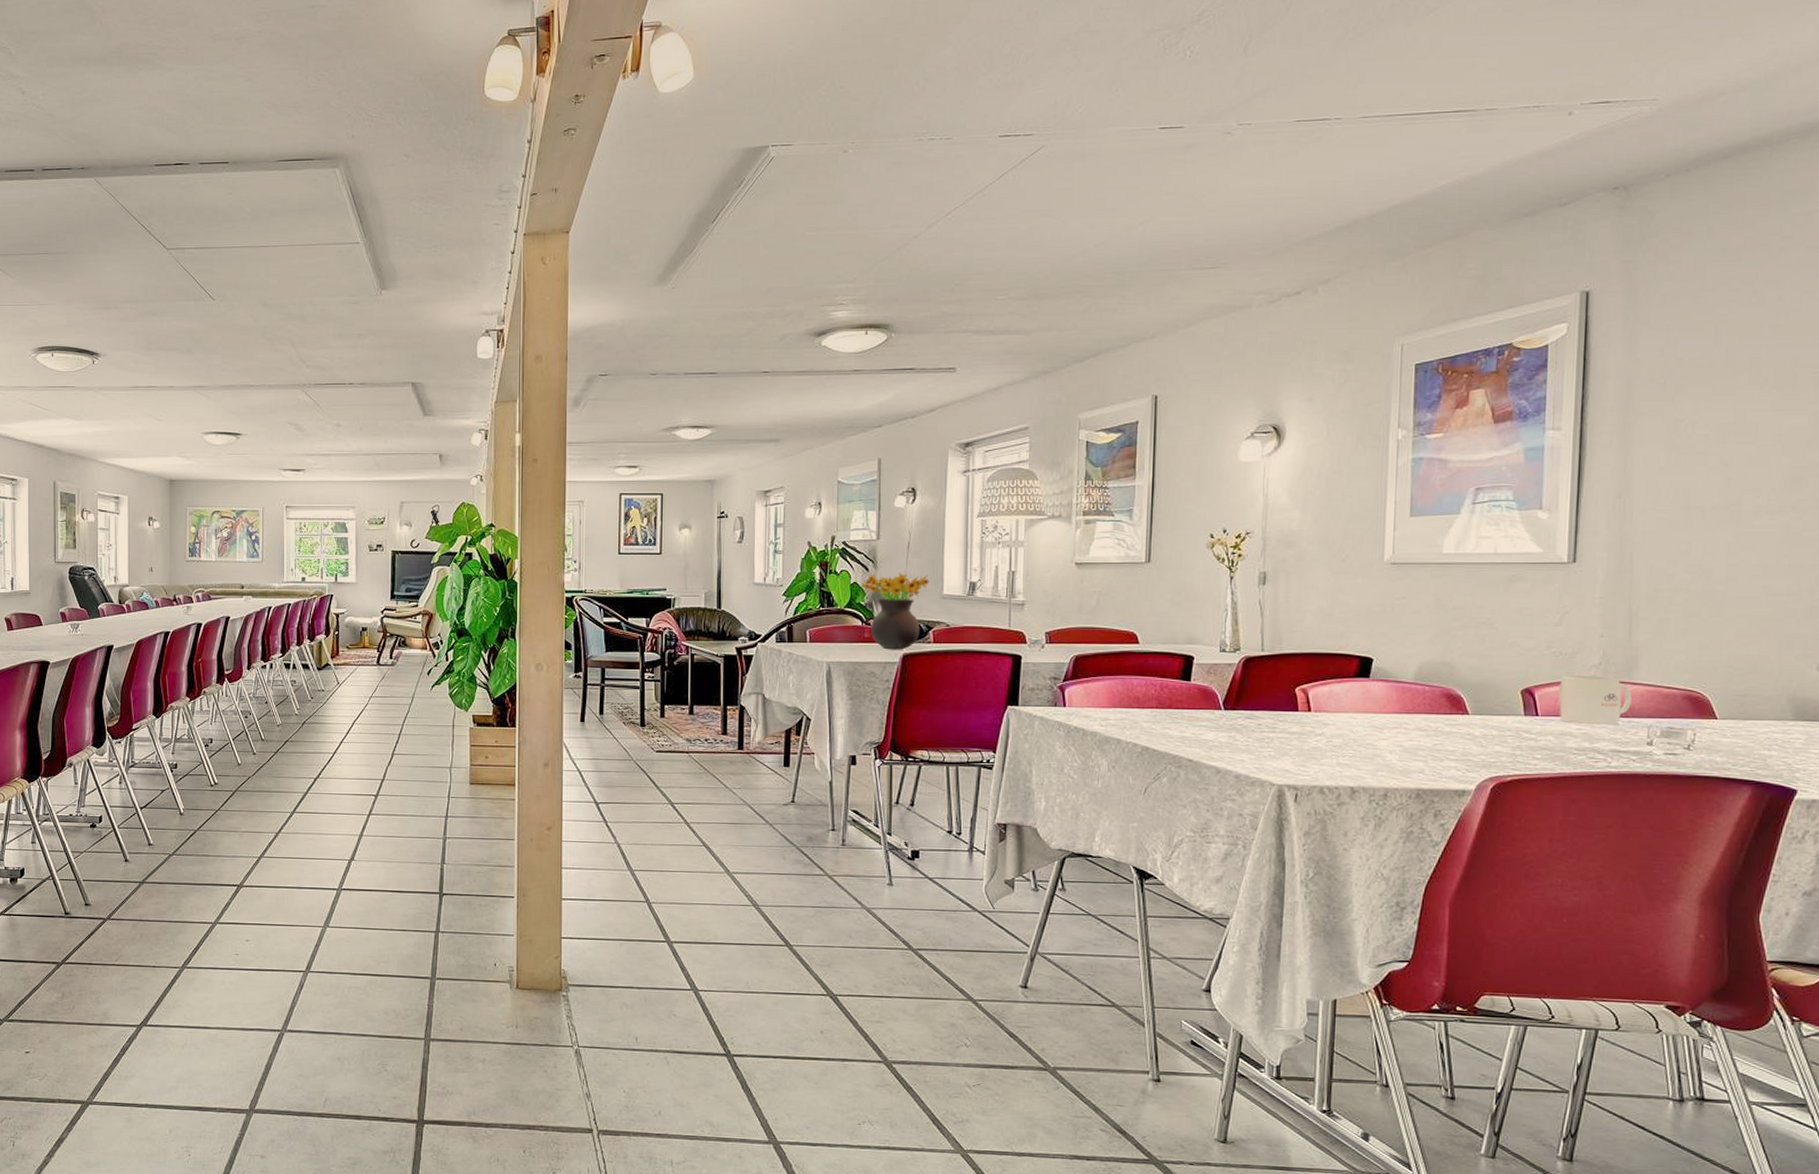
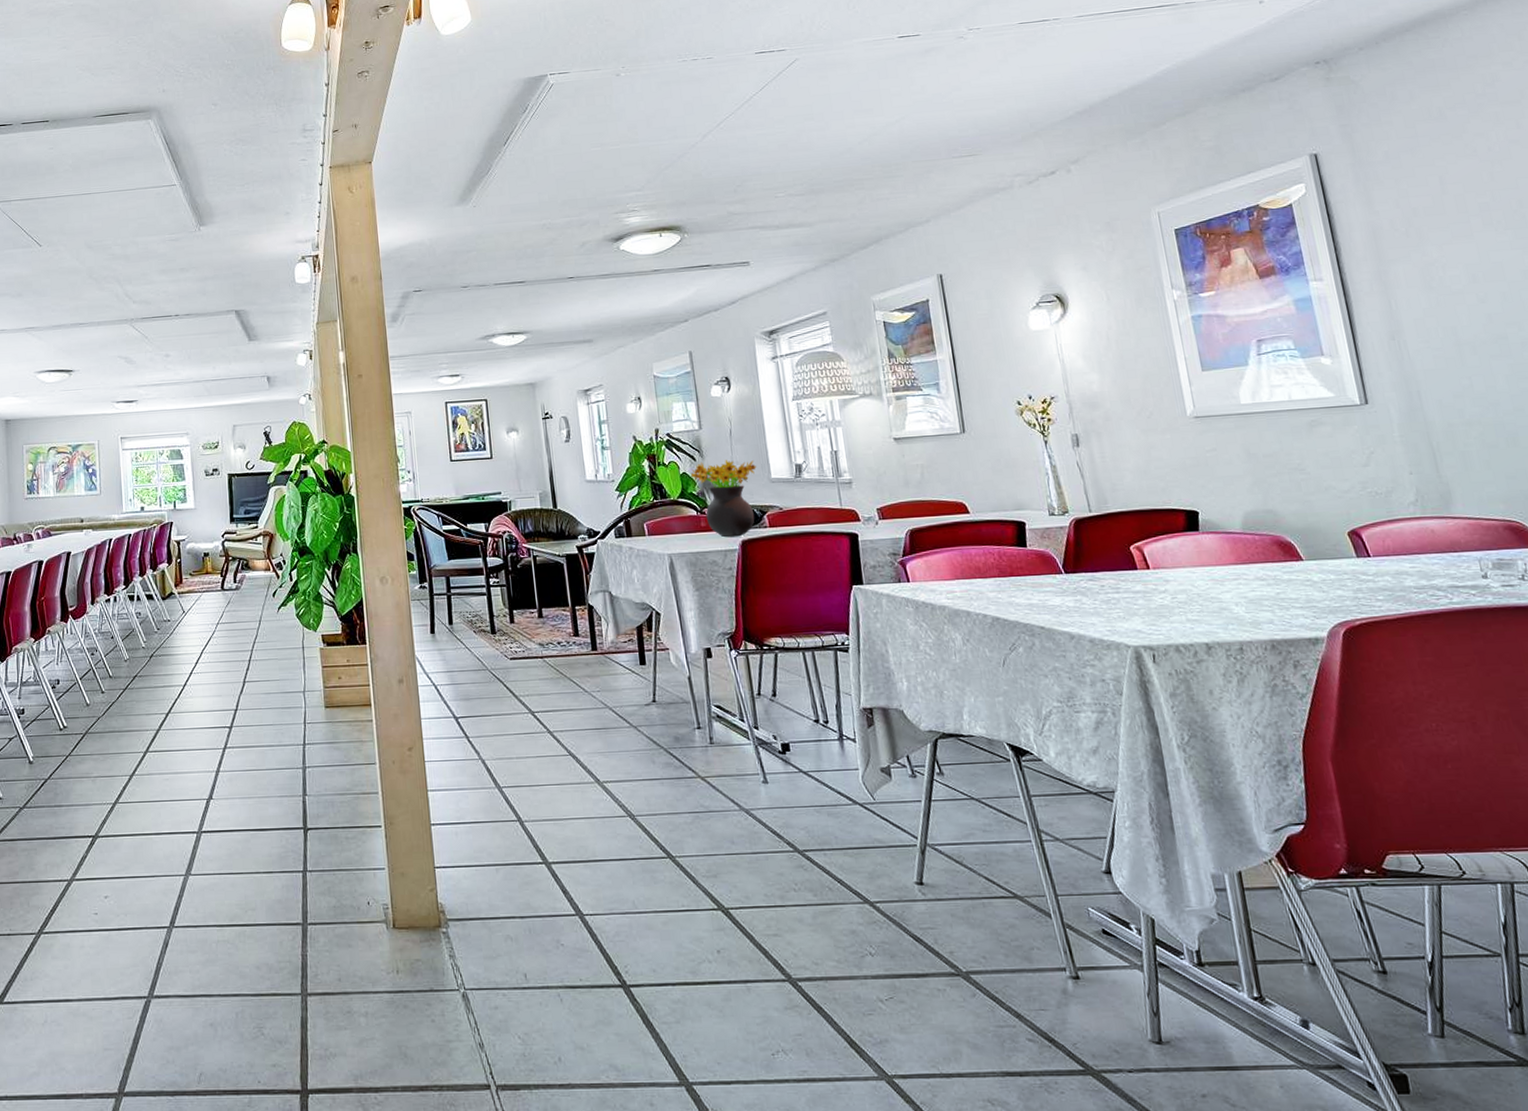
mug: present [1558,676,1632,726] -> none [1382,512,1457,562]

